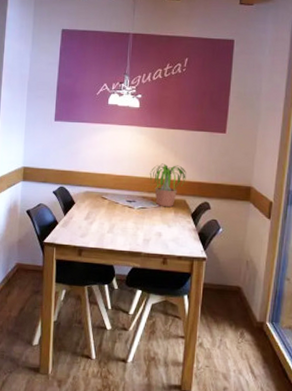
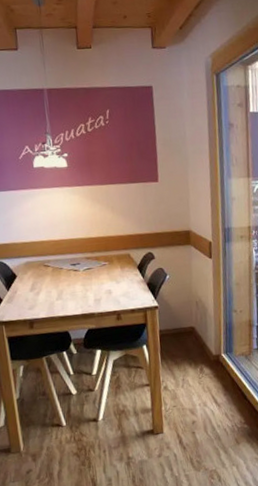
potted plant: present [148,163,188,208] -> none [88,220,130,265]

